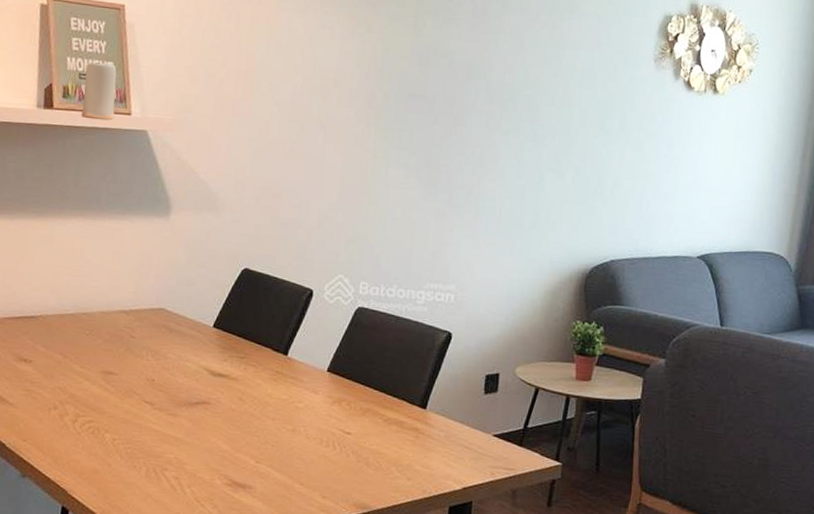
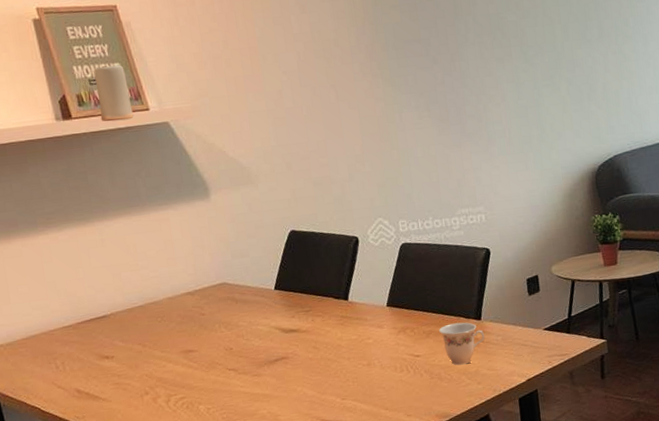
teacup: none [376,405,427,455] -> present [438,322,485,366]

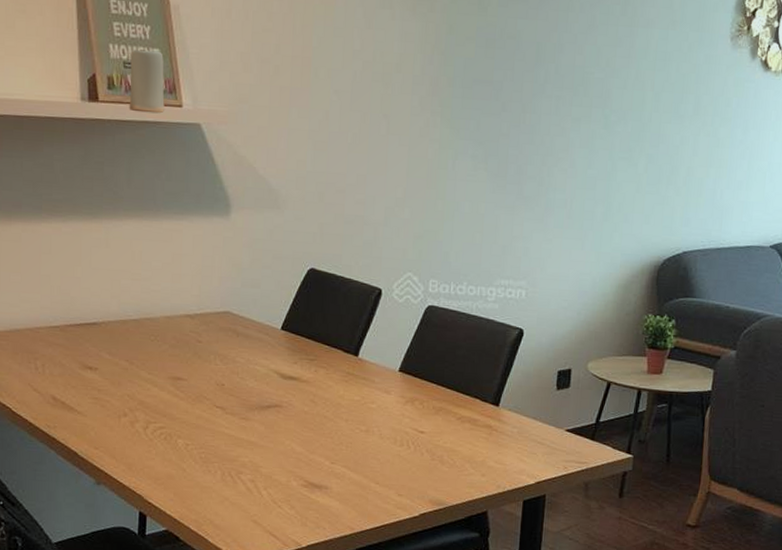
teacup: present [438,322,485,366] -> none [449,404,500,452]

